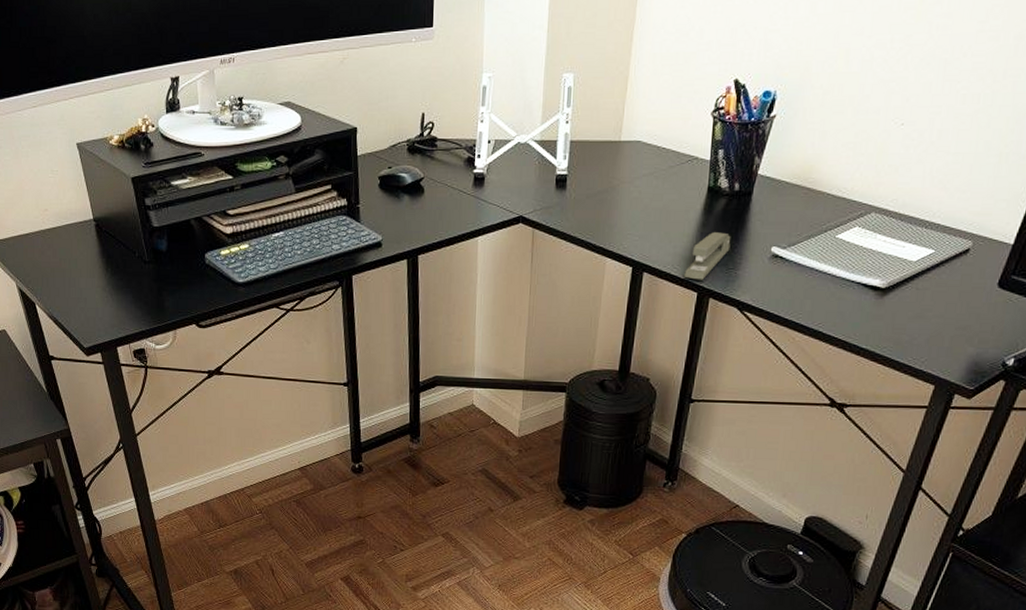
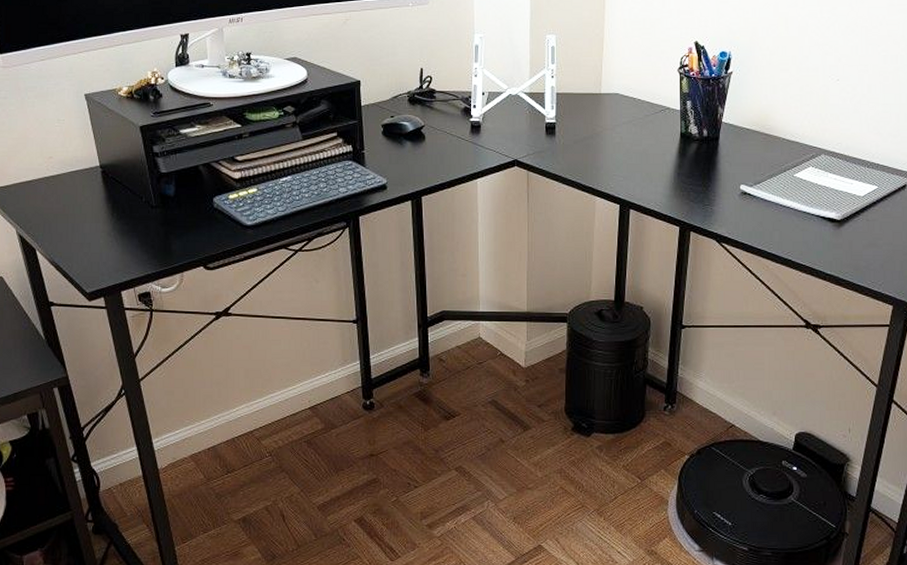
stapler: present [684,232,731,280] -> none [666,173,705,216]

